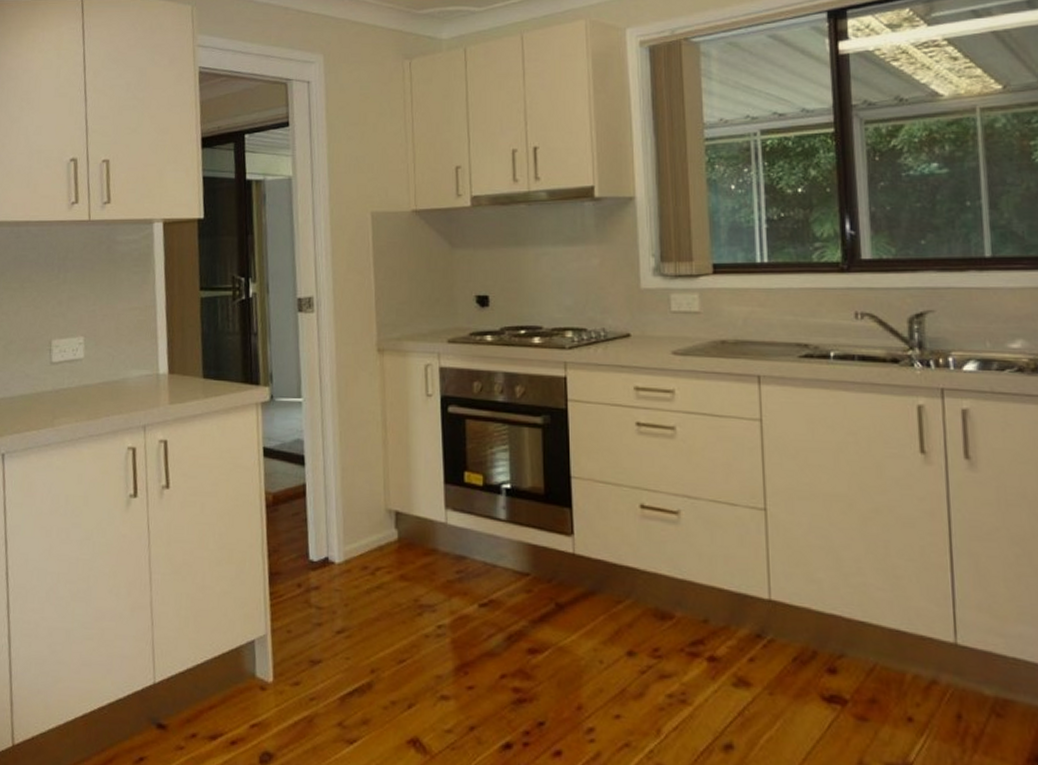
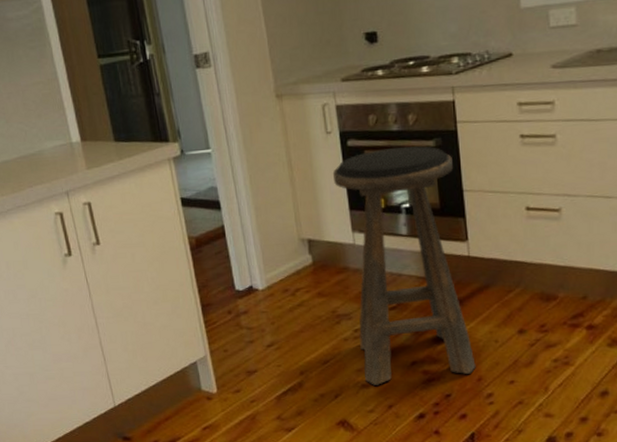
stool: none [429,420,576,699] -> present [332,145,476,385]

